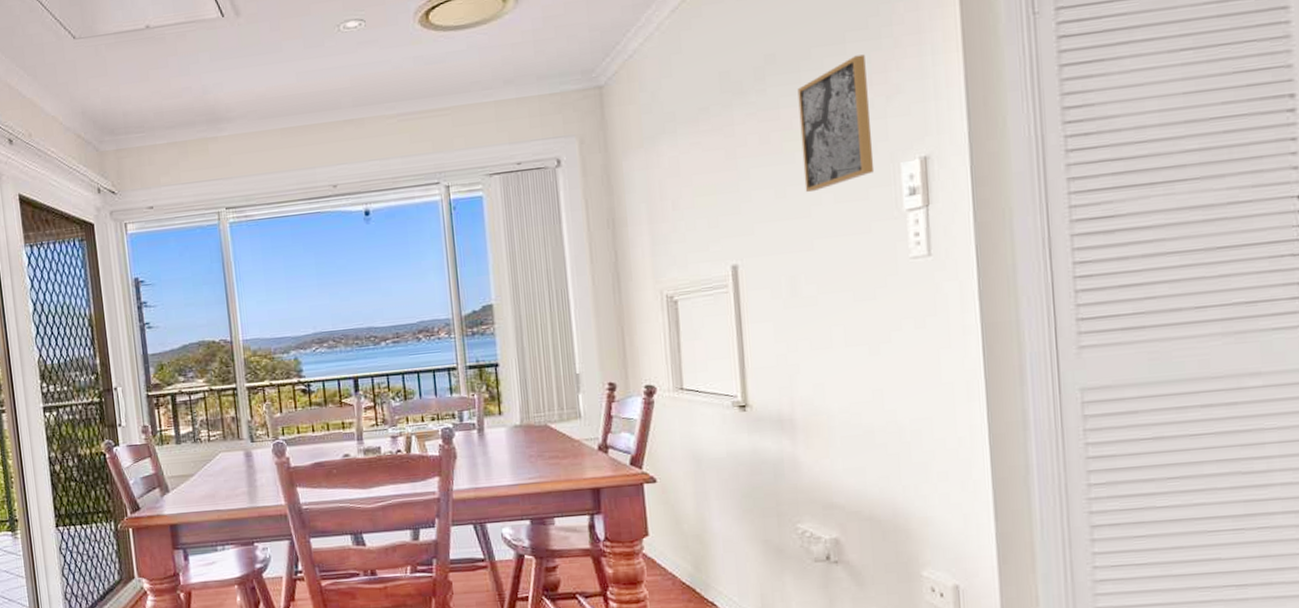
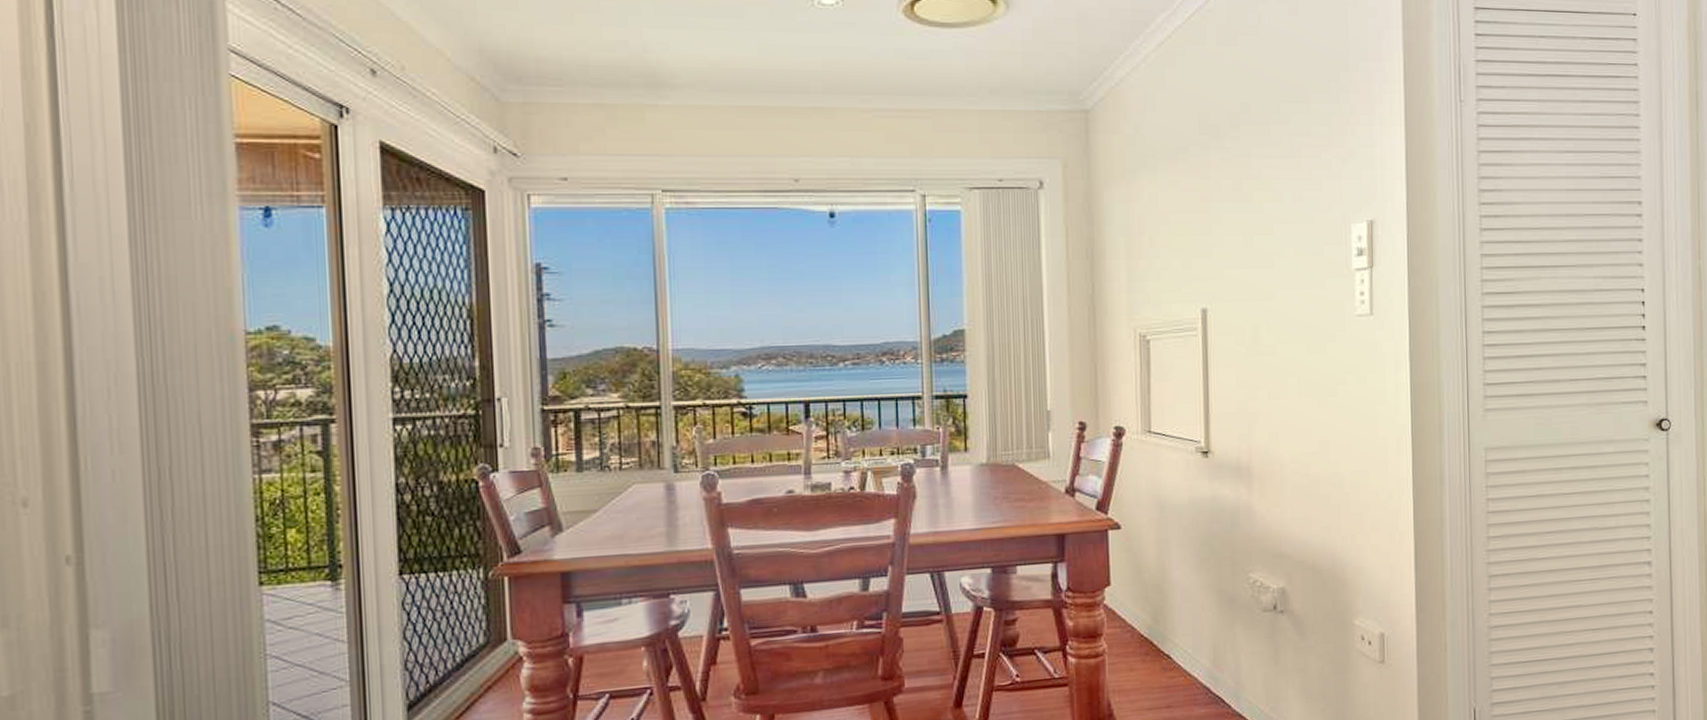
wall art: present [797,54,875,193] -> none [1267,116,1330,243]

